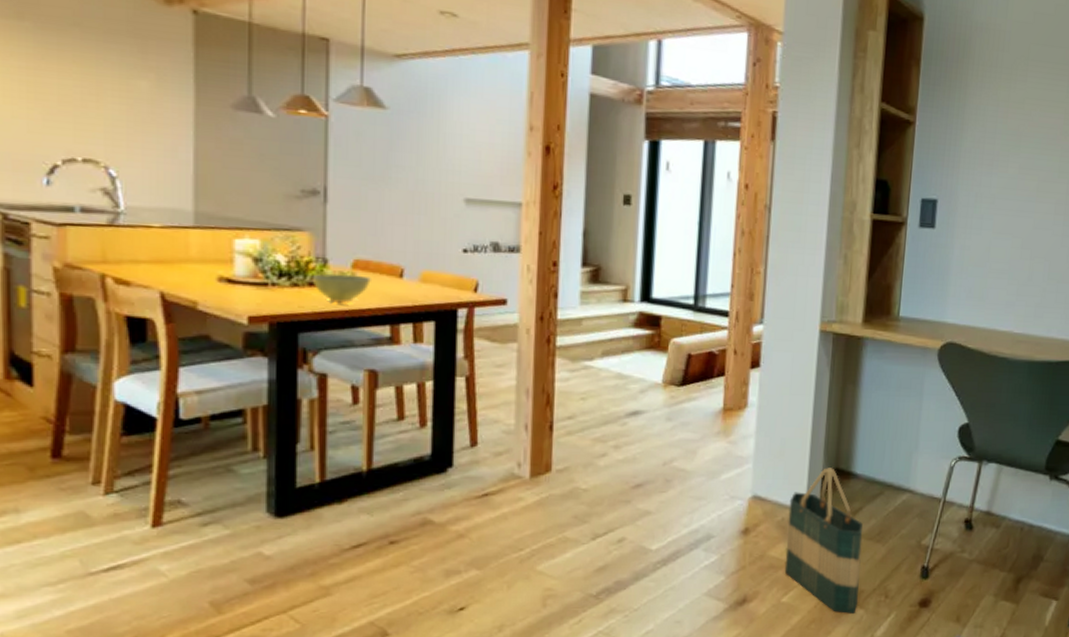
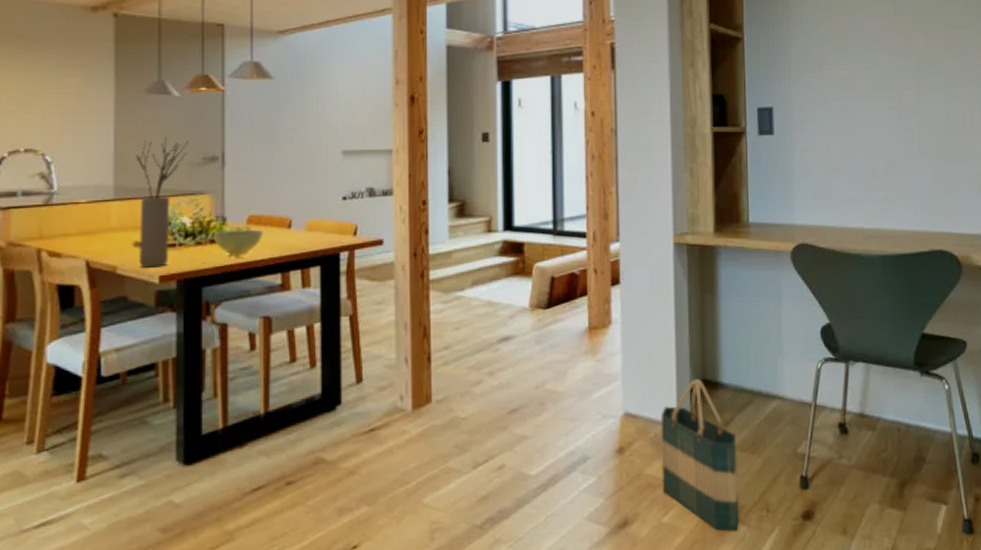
vase: none [220,161,286,307] -> present [135,136,190,268]

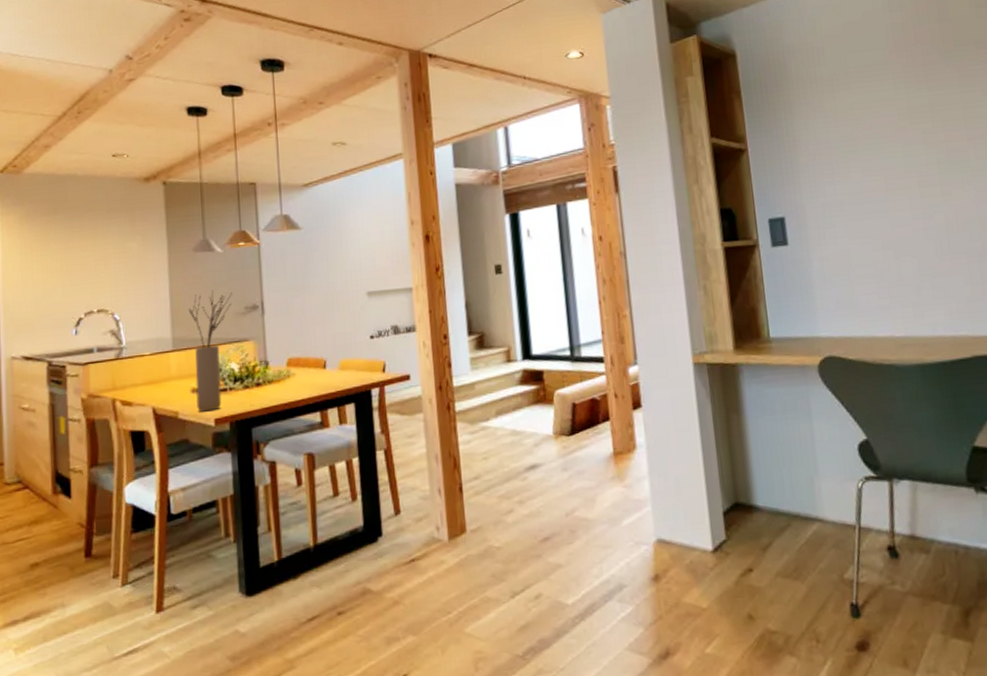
bowl: present [213,229,264,256] -> none [258,371,302,398]
tote bag: present [660,378,739,532] -> none [694,501,788,663]

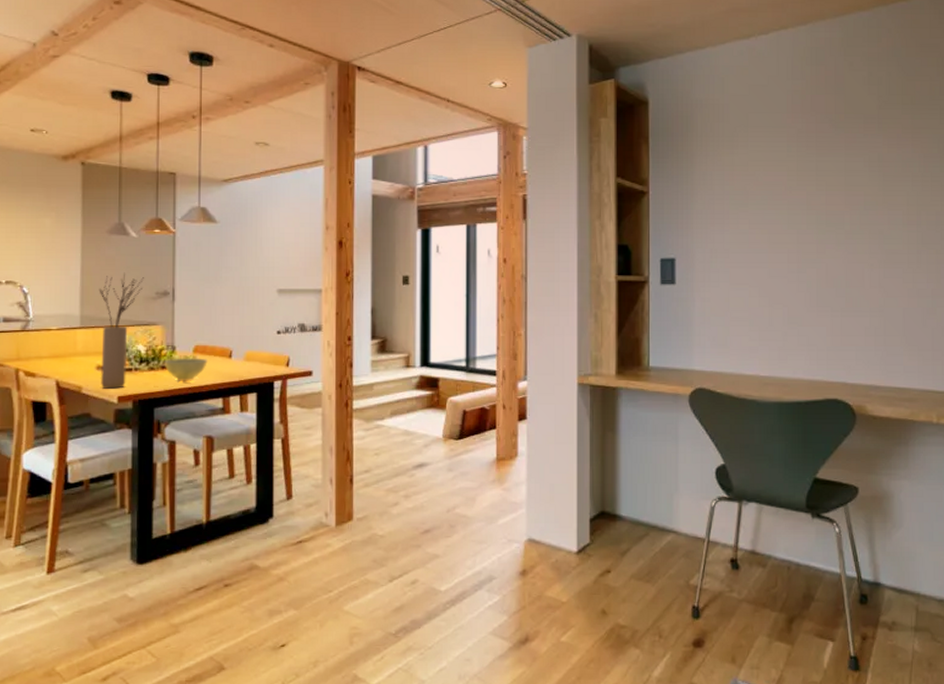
bowl: none [258,371,302,398] -> present [164,358,208,381]

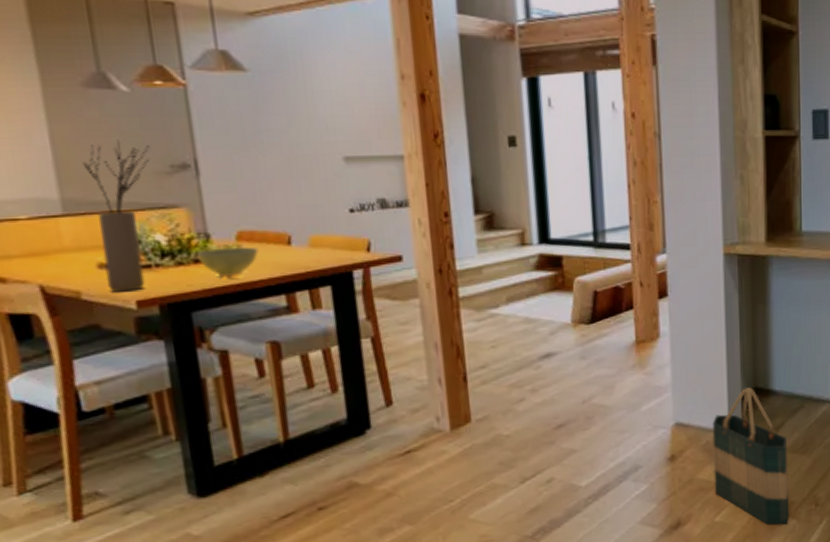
tote bag: none [561,510,634,653] -> present [712,386,790,526]

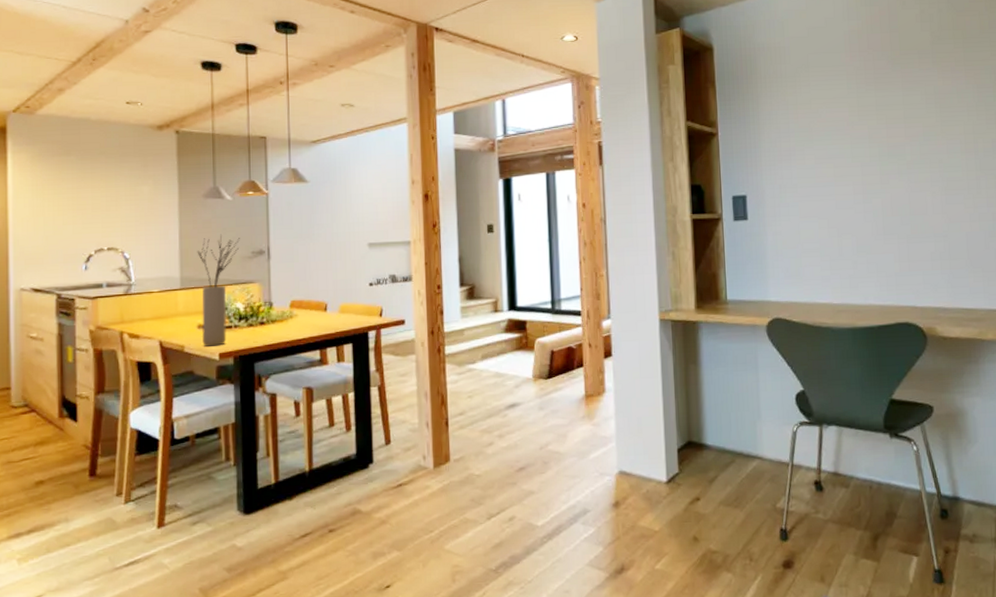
bowl: present [196,247,259,277] -> none [262,312,304,336]
tote bag: present [712,386,790,526] -> none [651,440,725,578]

